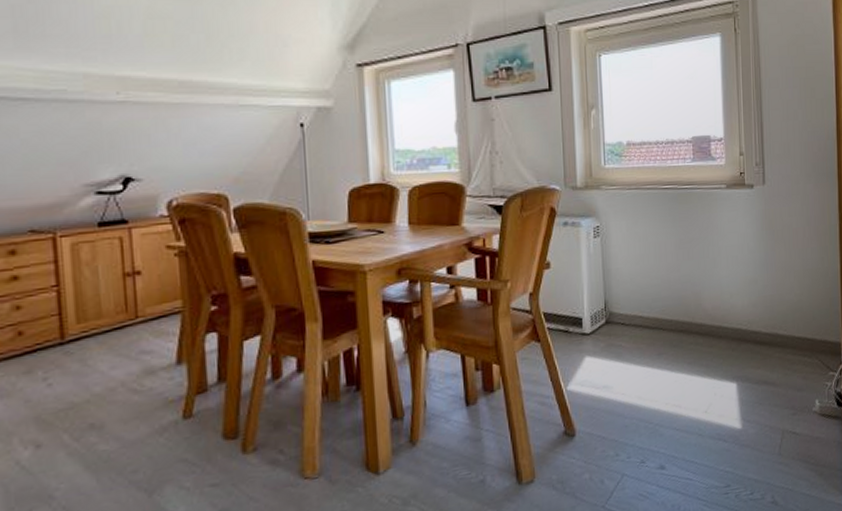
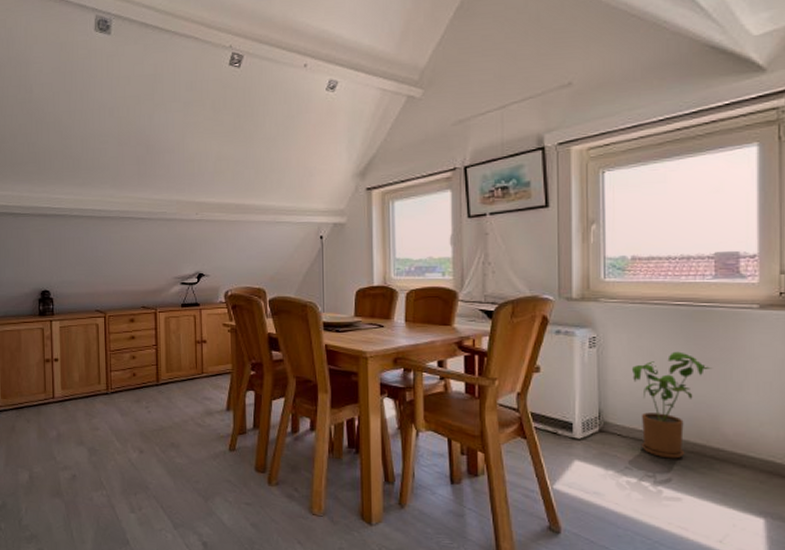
house plant: none [631,234,695,341] -> present [632,351,713,459]

